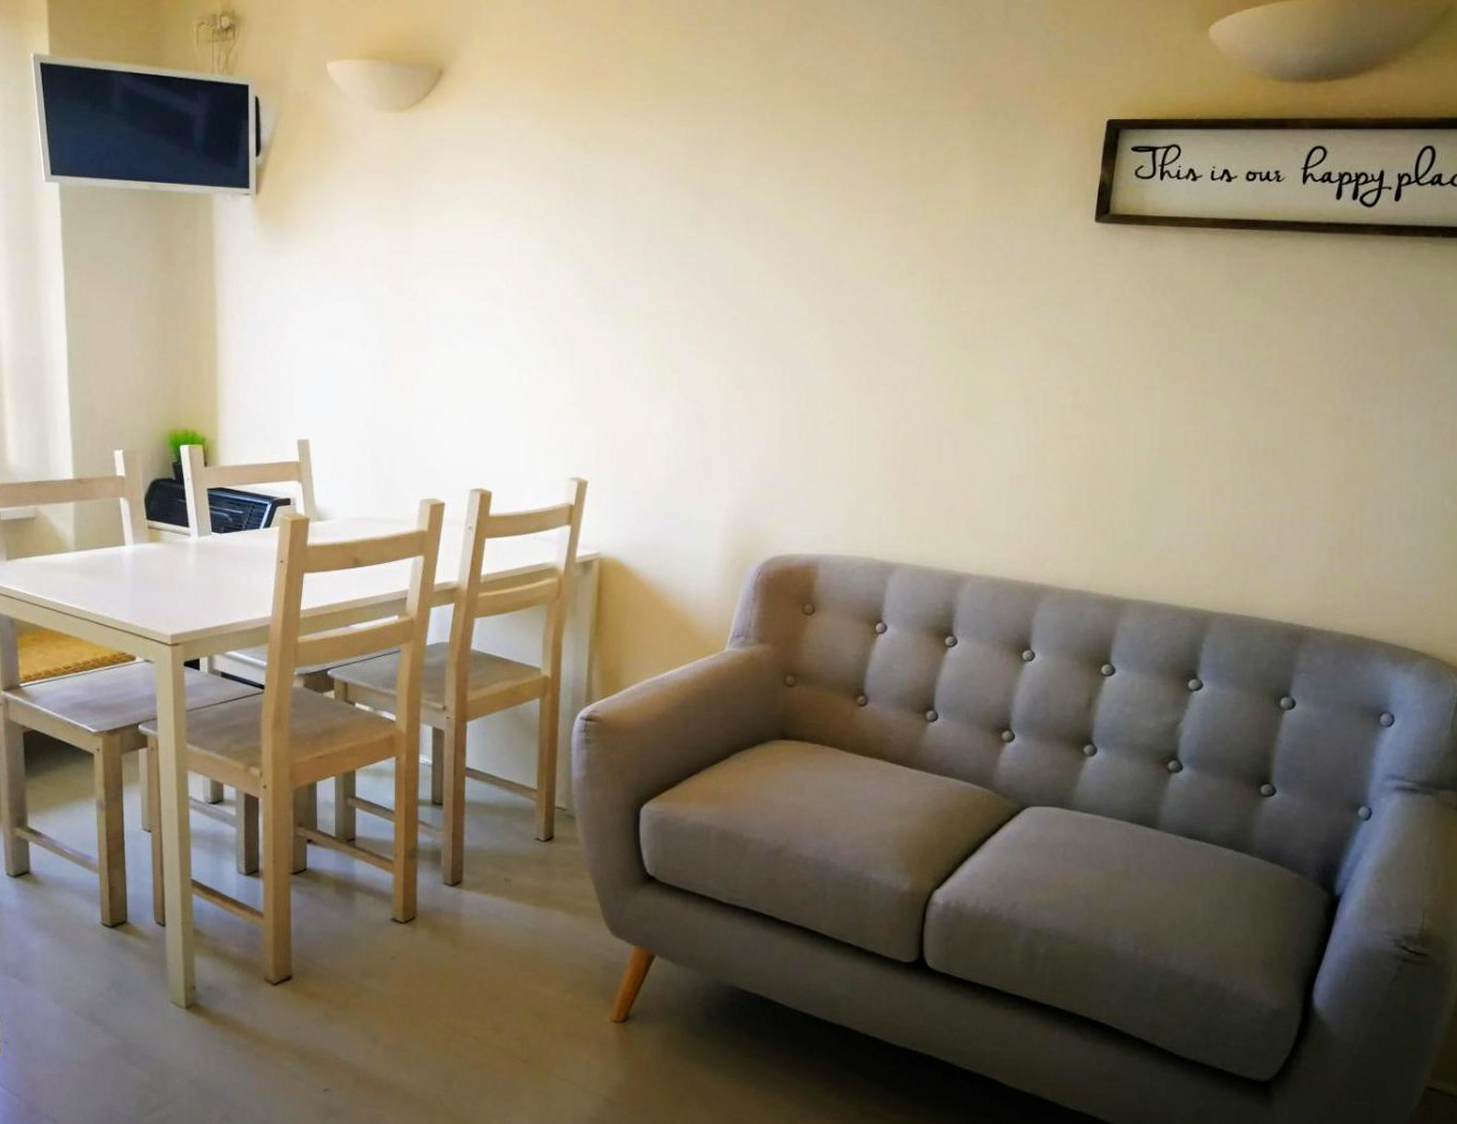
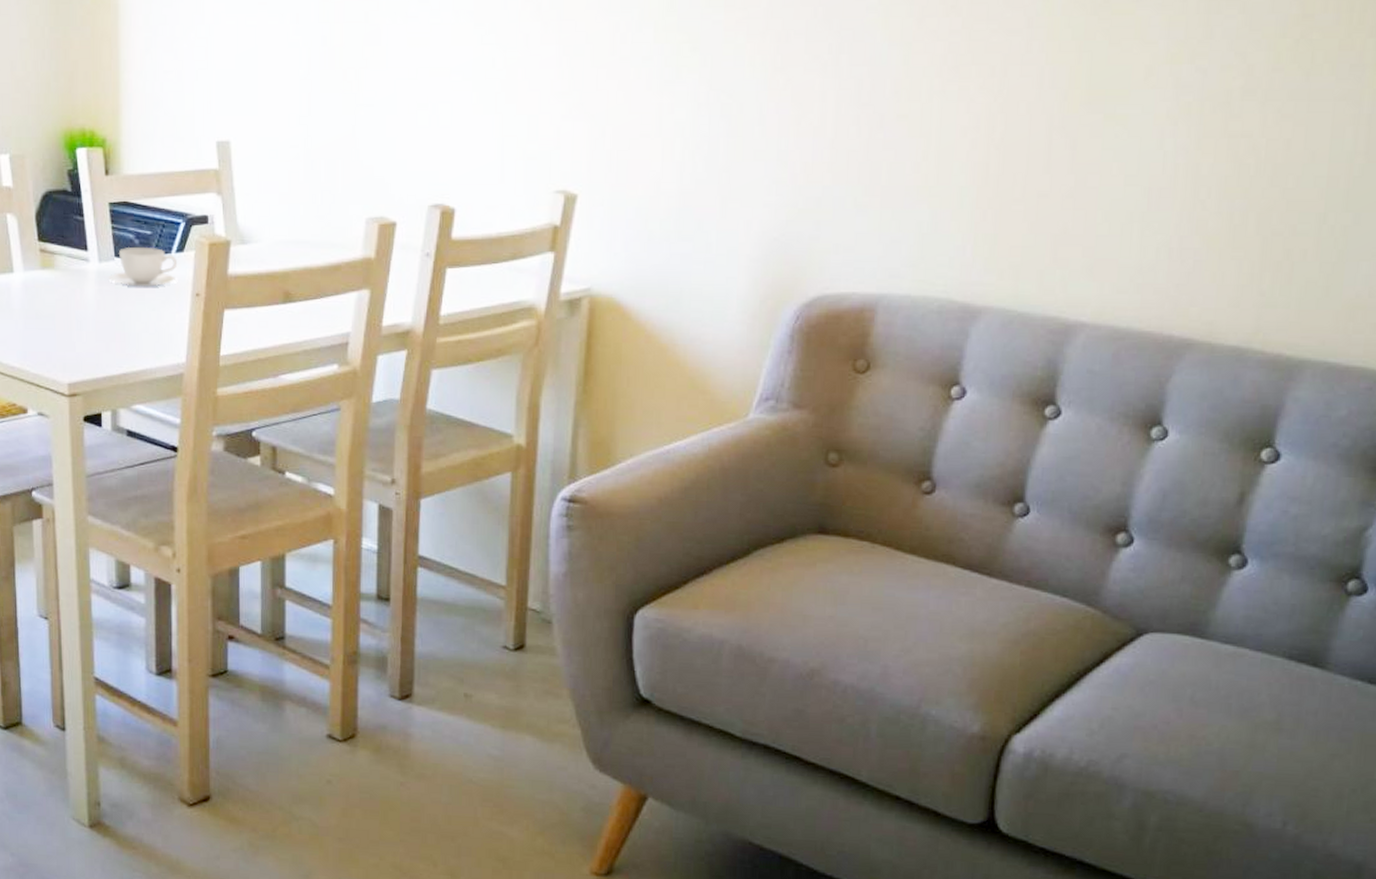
teacup: none [206,523,265,556] -> present [108,246,178,287]

